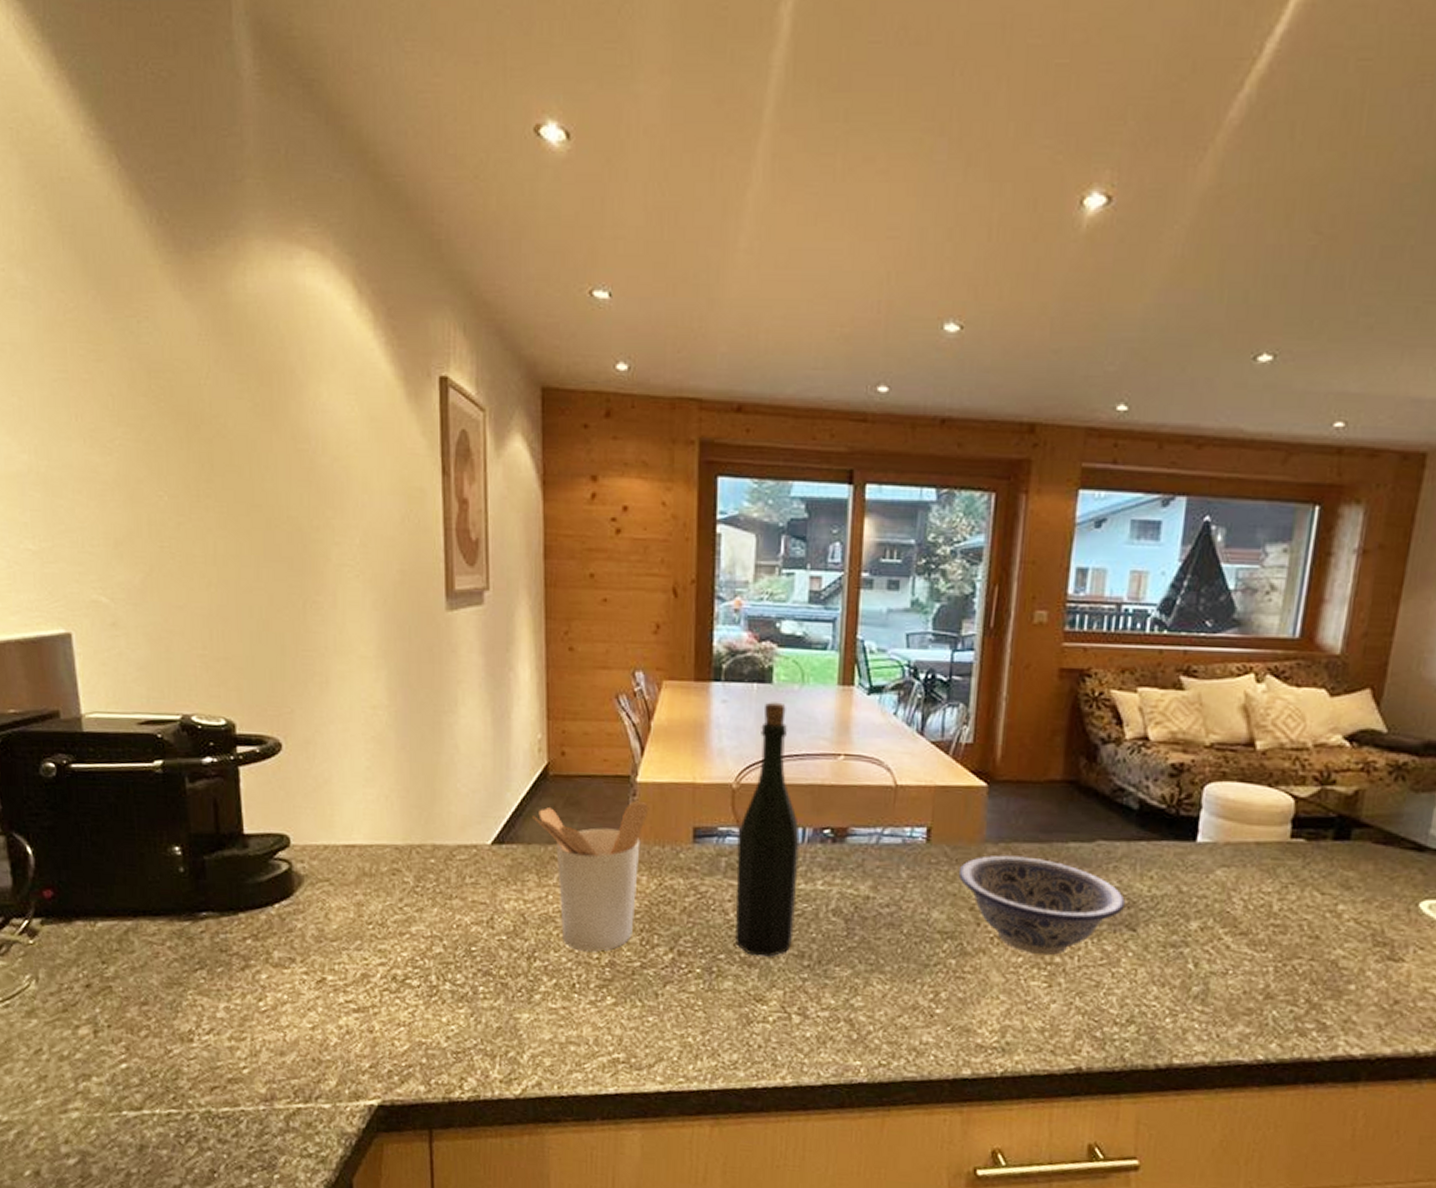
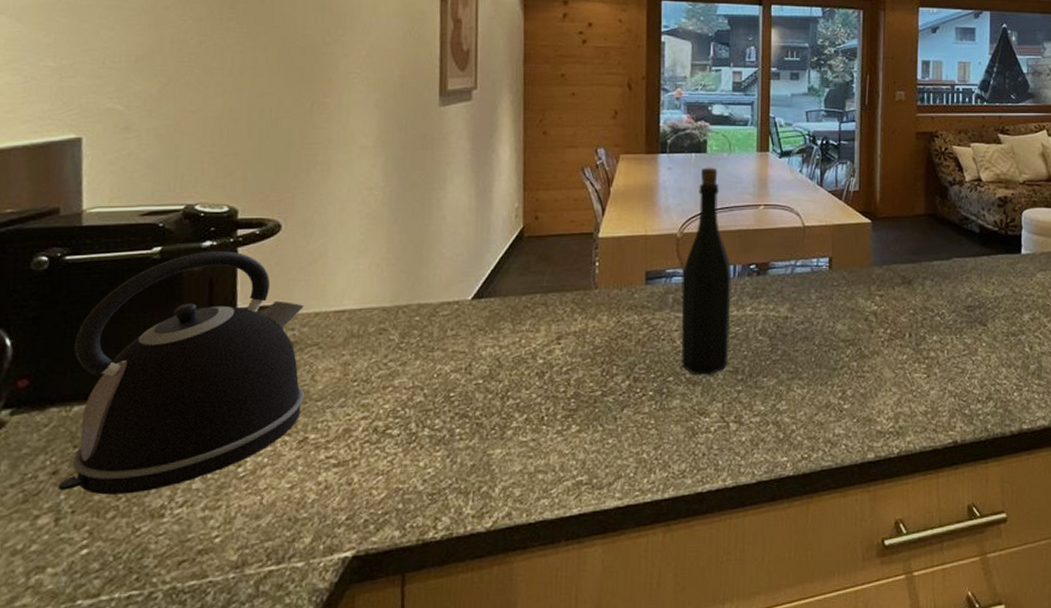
kettle: none [91,768,319,1015] -> present [58,251,304,495]
utensil holder: present [532,802,649,952] -> none [509,254,609,386]
bowl: present [958,855,1125,956] -> none [854,274,976,352]

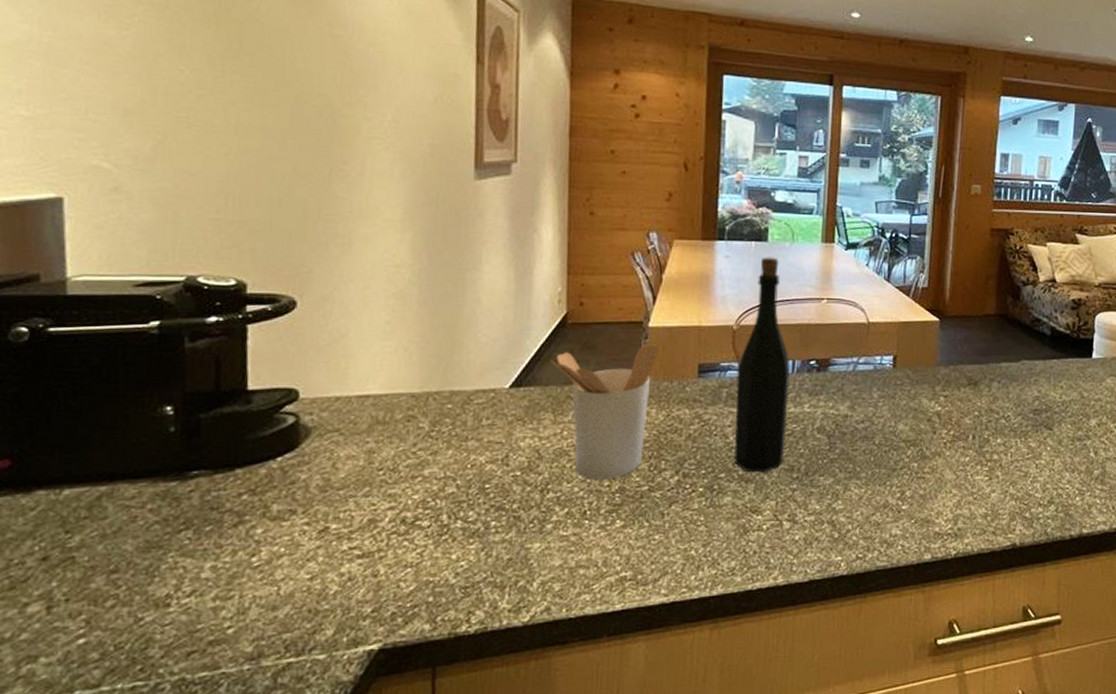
kettle: present [58,251,304,495] -> none [49,328,324,583]
utensil holder: none [509,254,609,386] -> present [550,344,660,480]

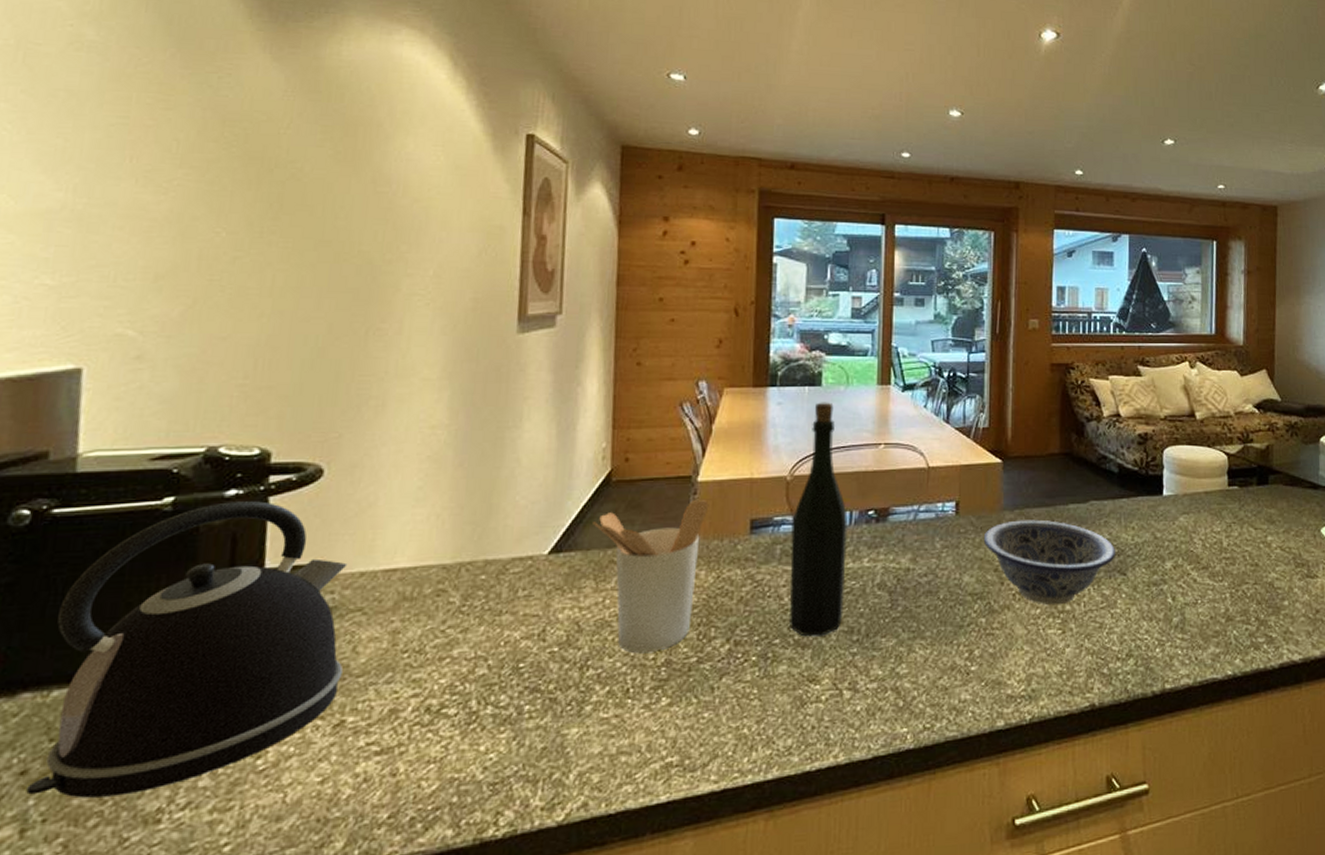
kettle: none [49,328,324,583] -> present [26,501,348,798]
bowl: none [918,375,1043,454] -> present [983,519,1115,606]

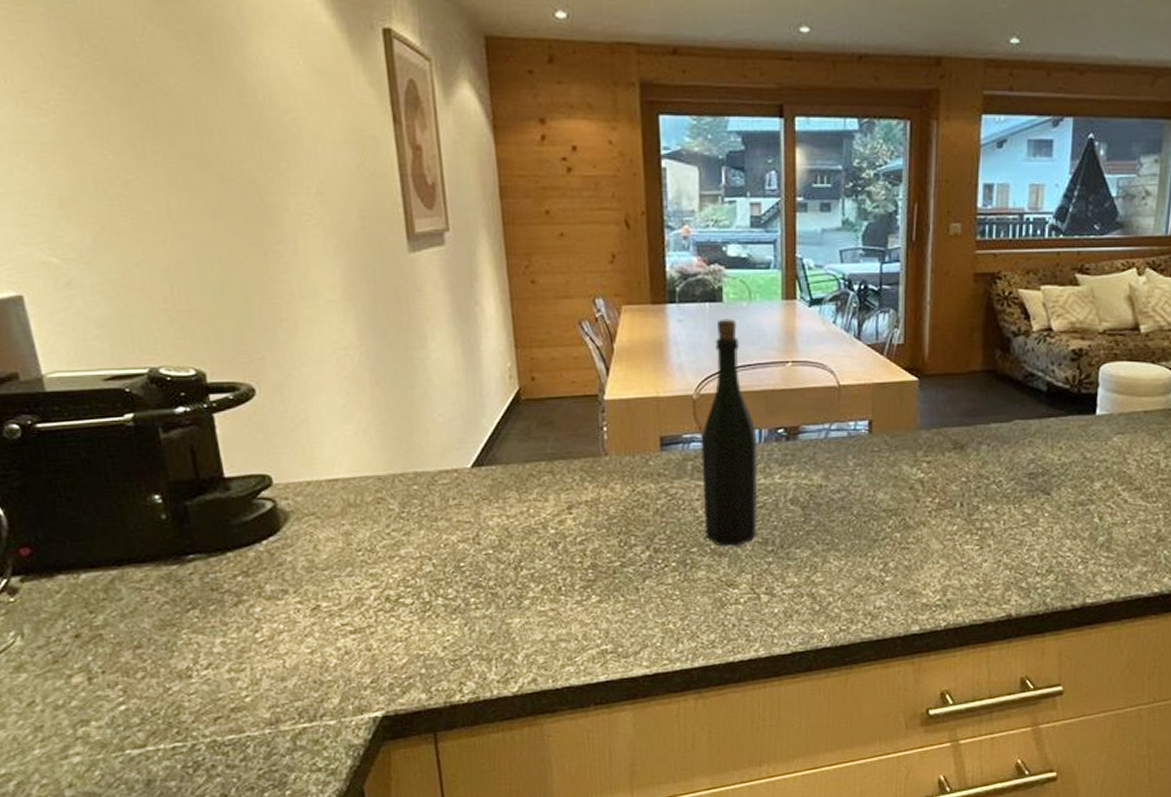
kettle: present [26,501,348,798] -> none [66,418,310,657]
utensil holder: present [593,500,709,653] -> none [508,418,618,556]
bowl: present [983,519,1115,606] -> none [898,439,1040,523]

